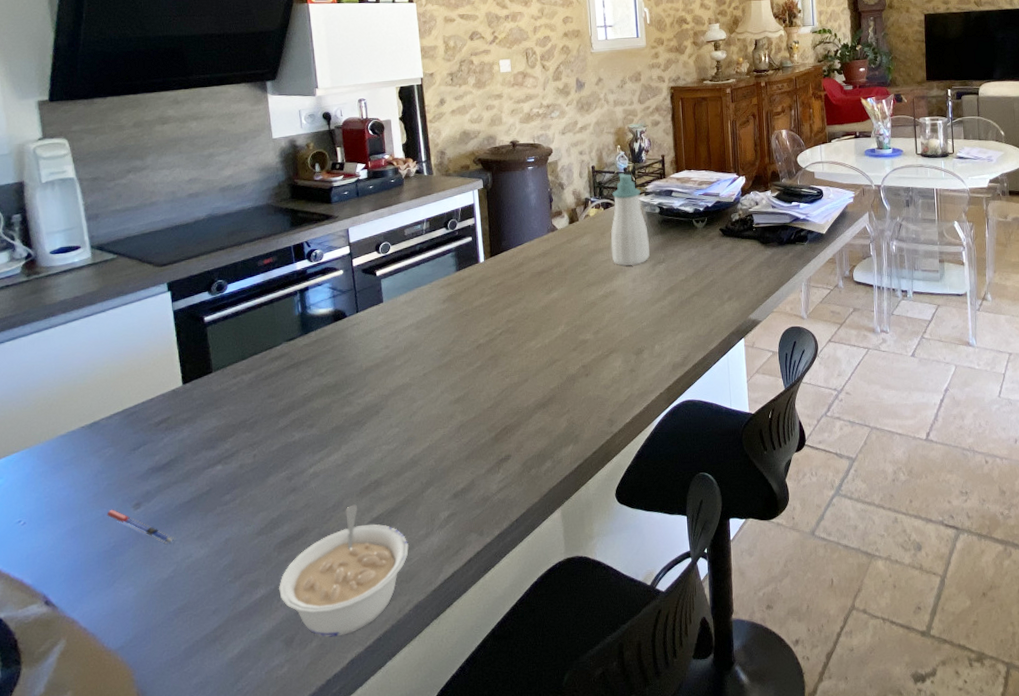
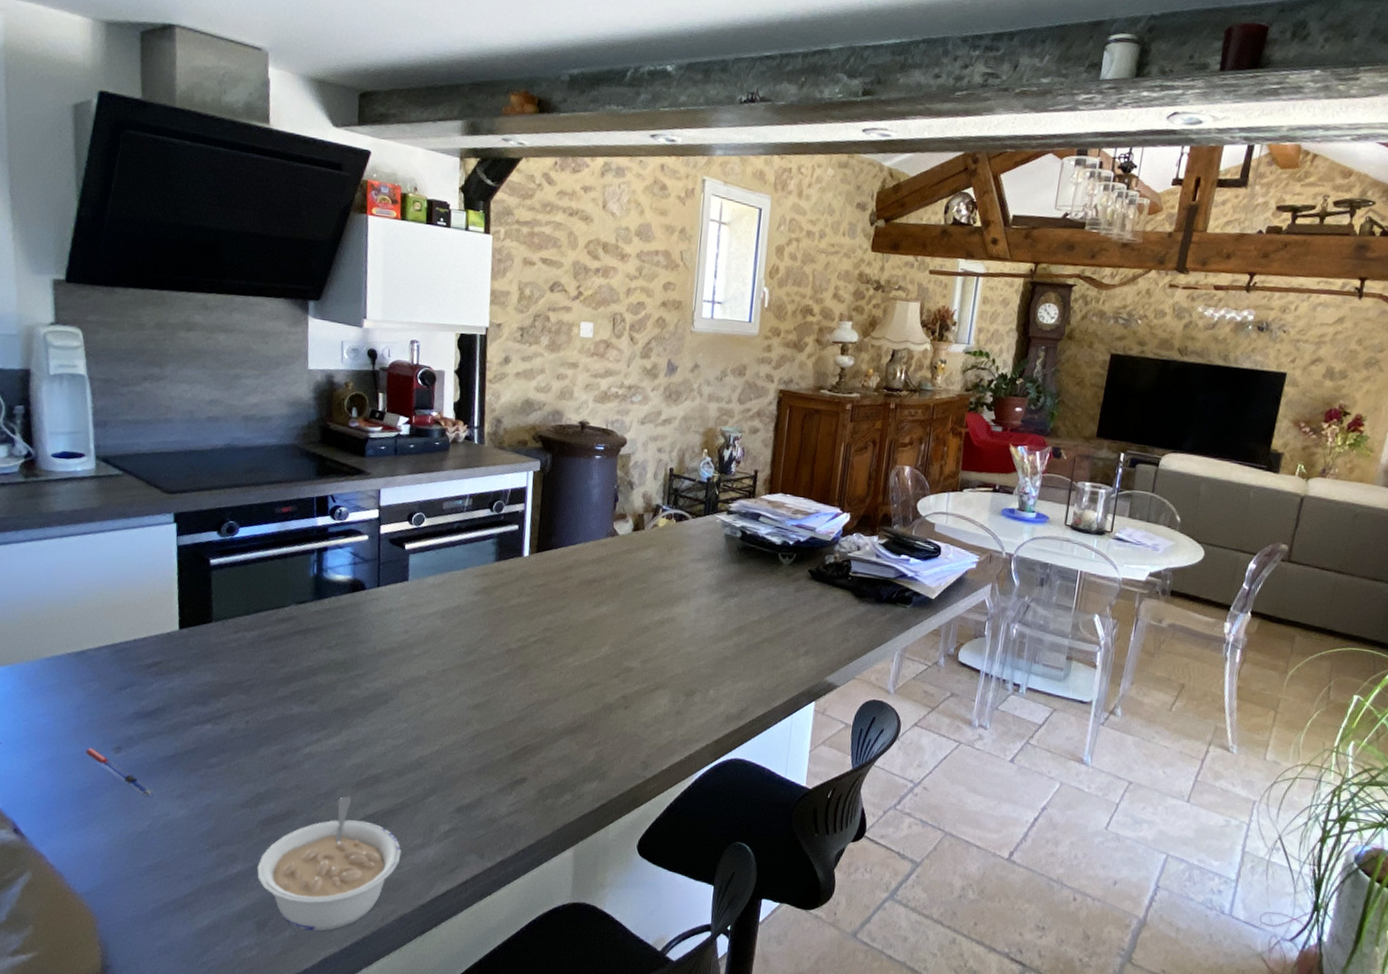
soap bottle: present [611,173,650,266] -> none [676,482,724,593]

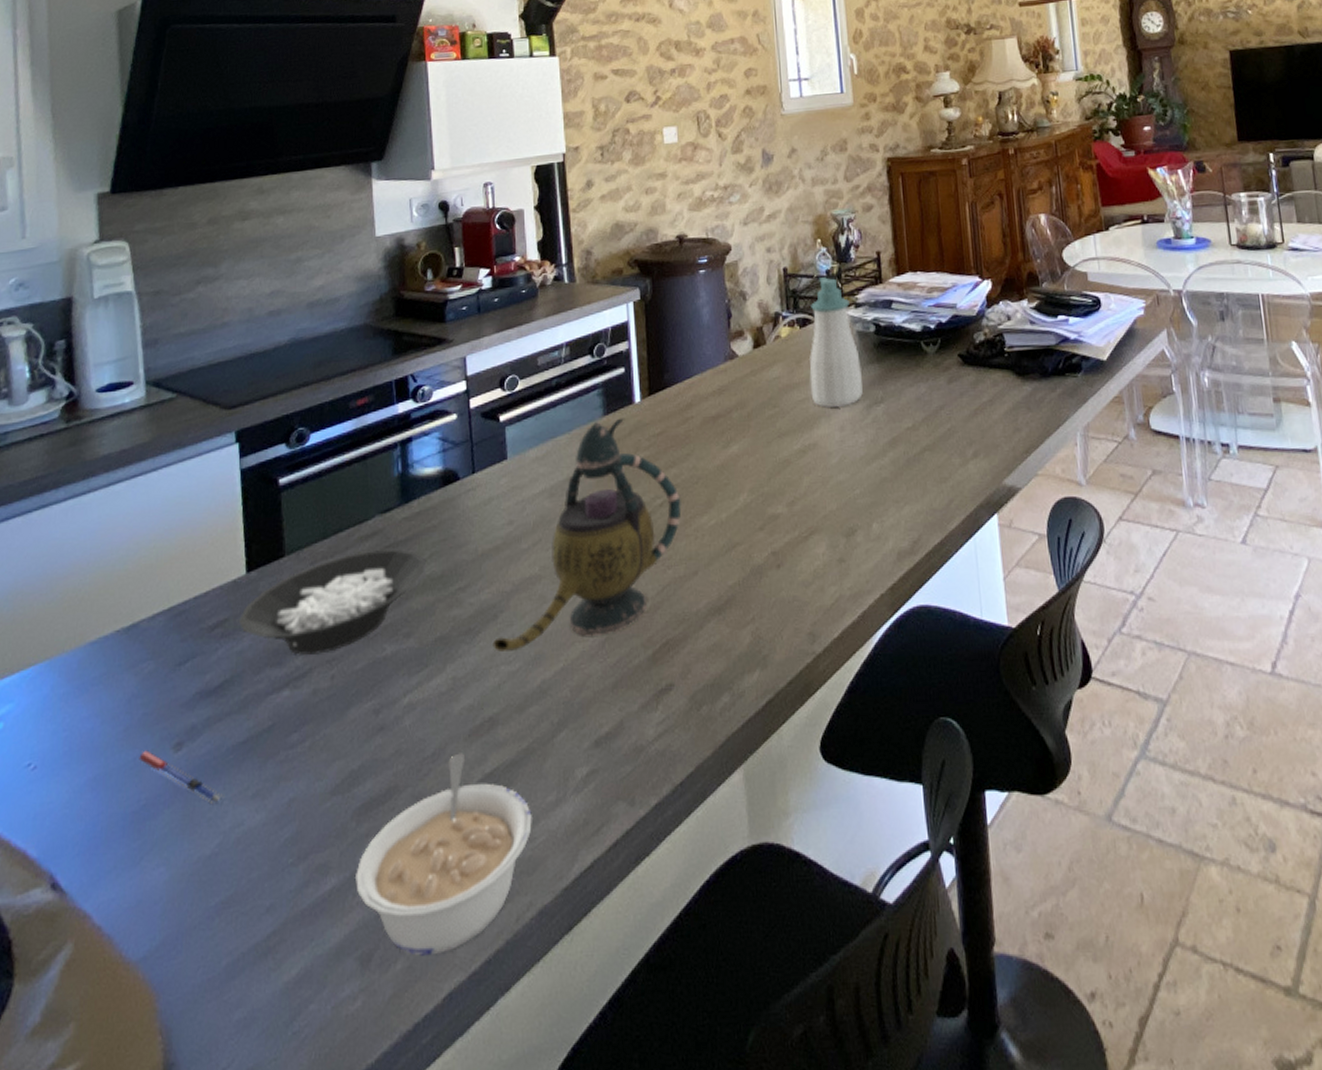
cereal bowl: none [171,630,332,703] -> present [239,548,426,655]
teapot: none [382,565,553,732] -> present [493,417,682,652]
soap bottle: none [676,482,724,593] -> present [809,277,863,407]

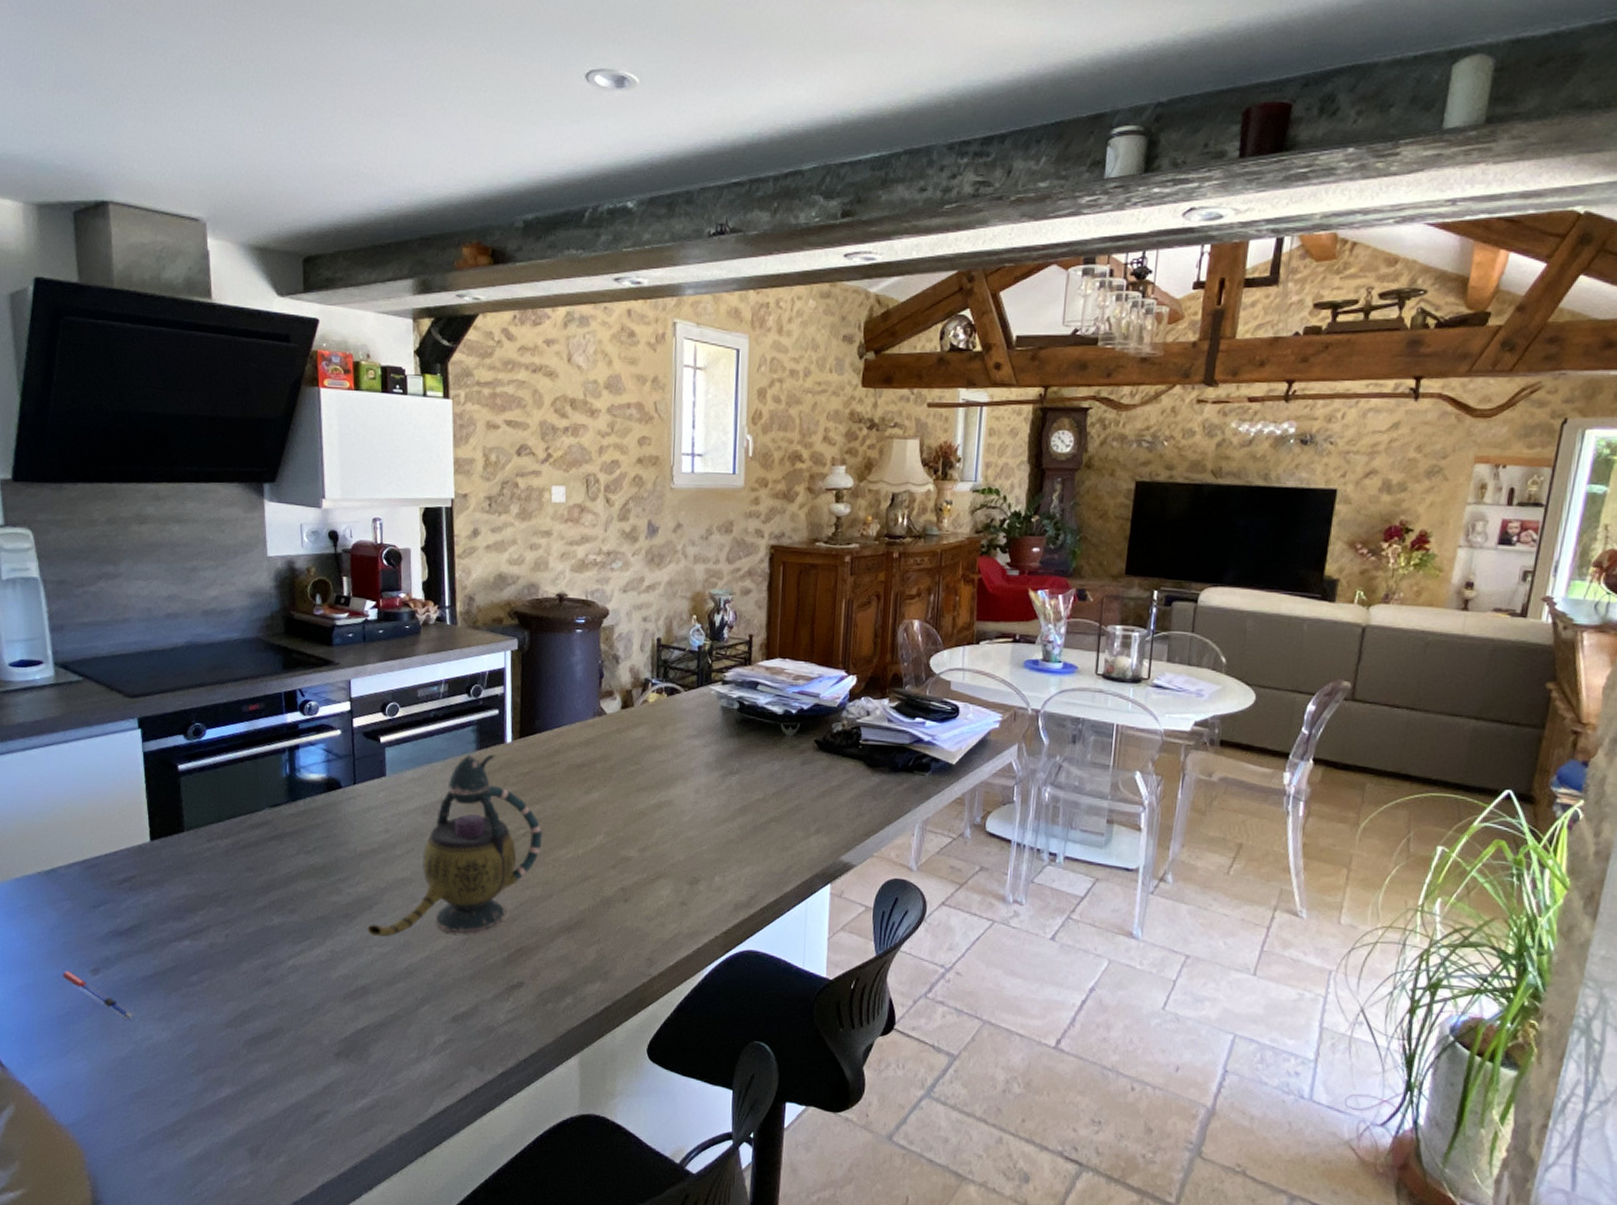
cereal bowl: present [239,548,426,655] -> none [145,836,310,916]
legume: present [356,753,532,956] -> none [246,1010,396,1156]
soap bottle: present [809,277,863,407] -> none [671,652,721,772]

